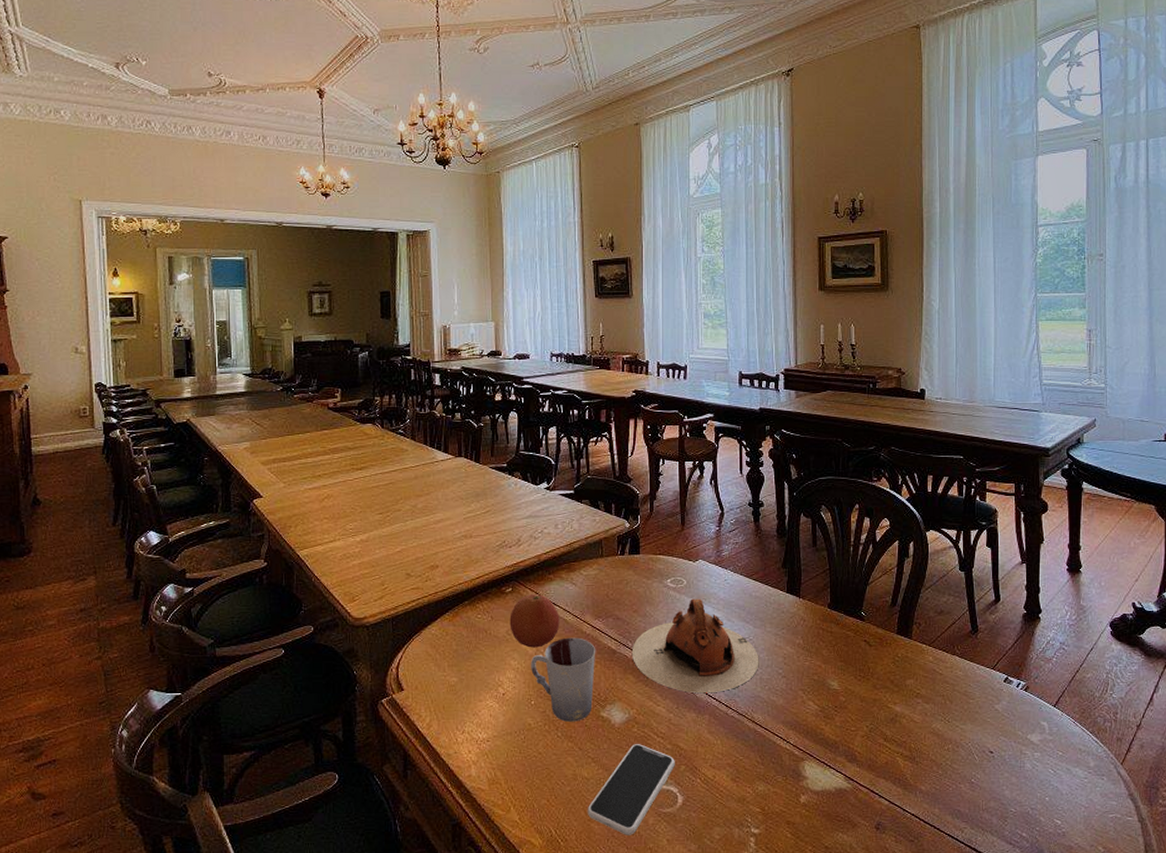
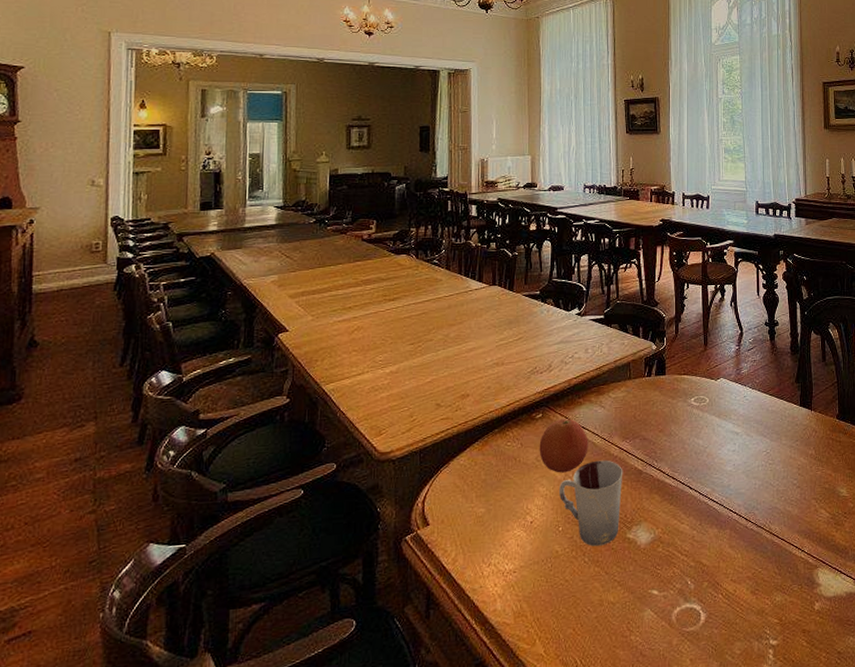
smartphone: present [587,744,675,835] -> none [612,563,698,659]
teapot: present [631,598,759,694] -> none [657,415,776,509]

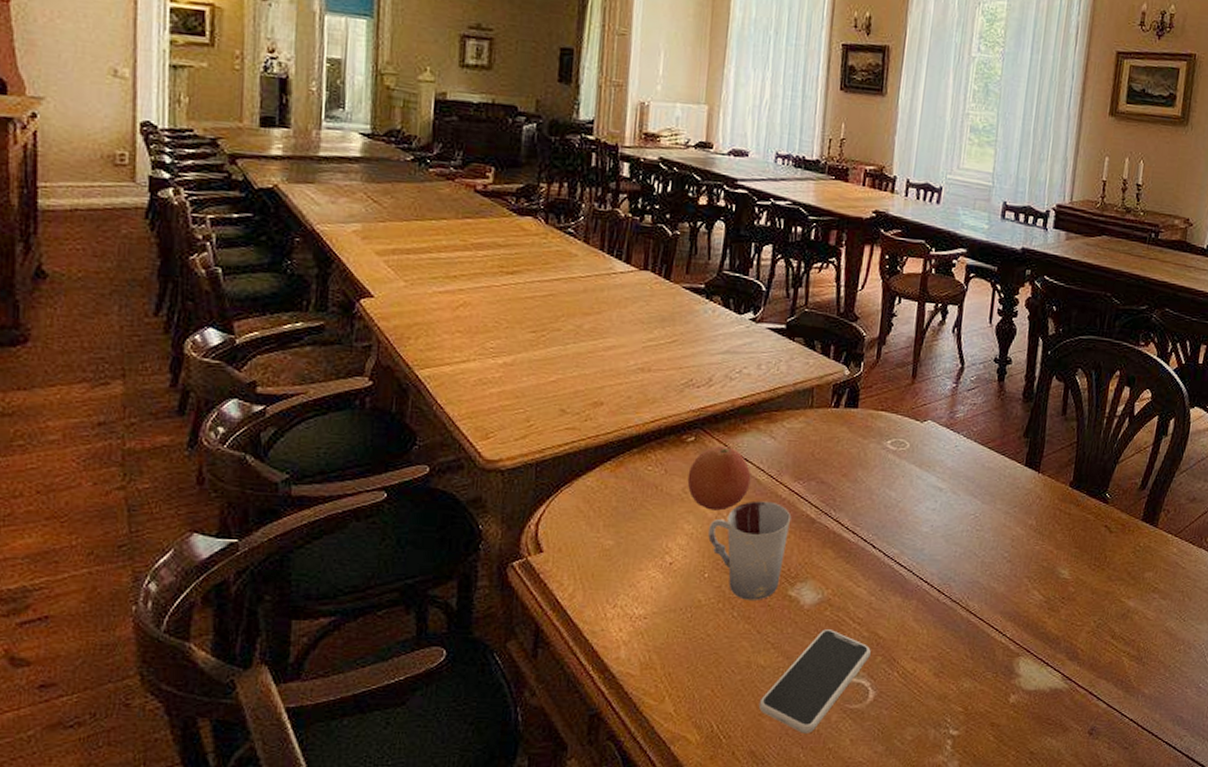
smartphone: none [612,563,698,659] -> present [758,629,871,733]

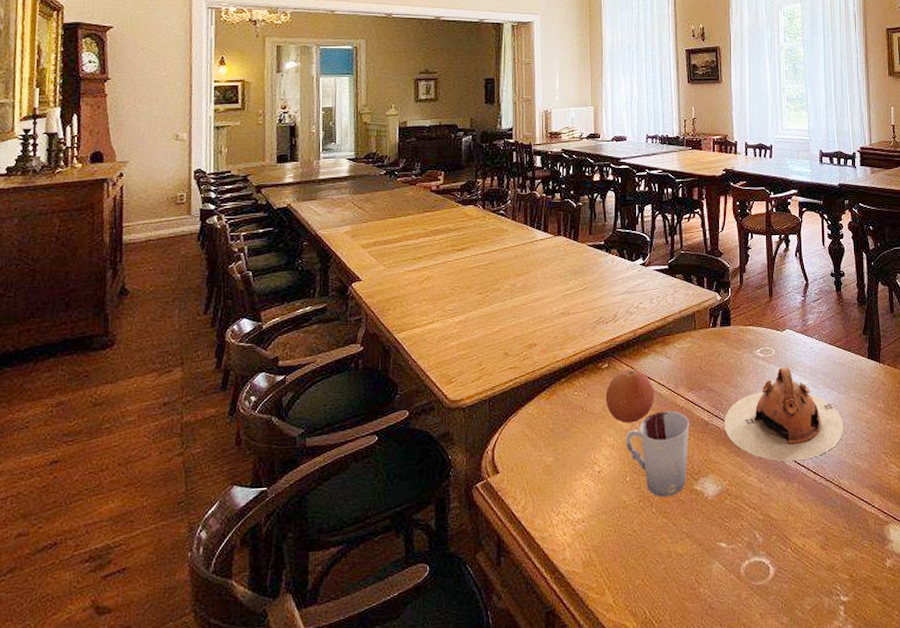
smartphone: present [758,629,871,733] -> none [681,516,767,612]
teapot: none [834,465,984,576] -> present [723,367,844,462]

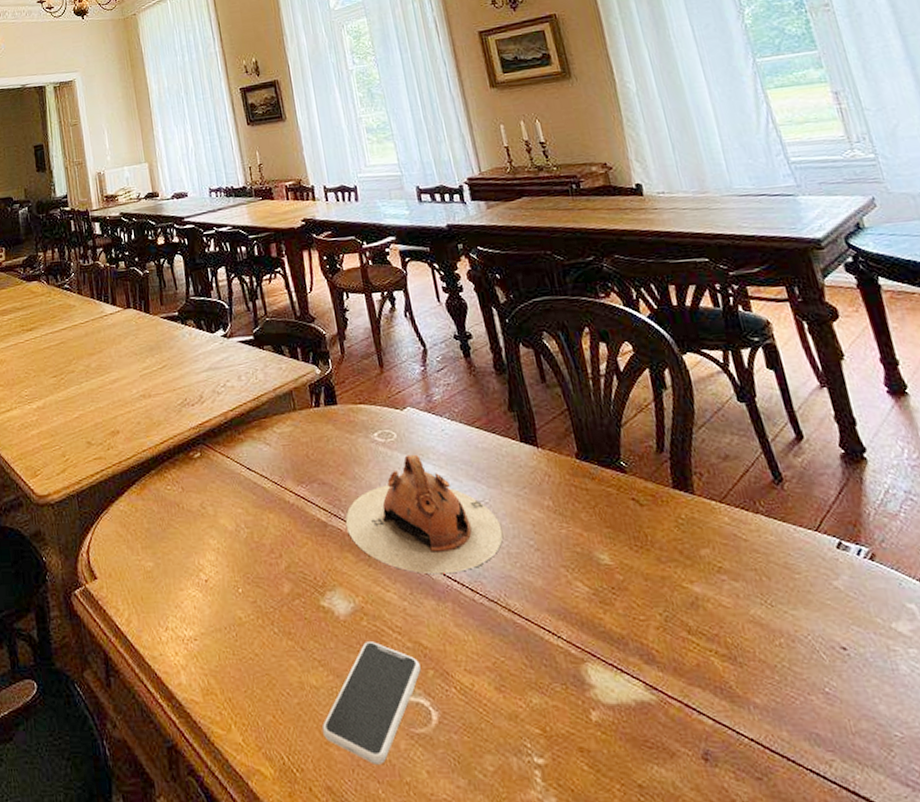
fruit: present [606,369,655,423] -> none [201,458,259,523]
cup: present [626,410,690,497] -> none [232,508,310,614]
smartphone: none [681,516,767,612] -> present [322,642,421,765]

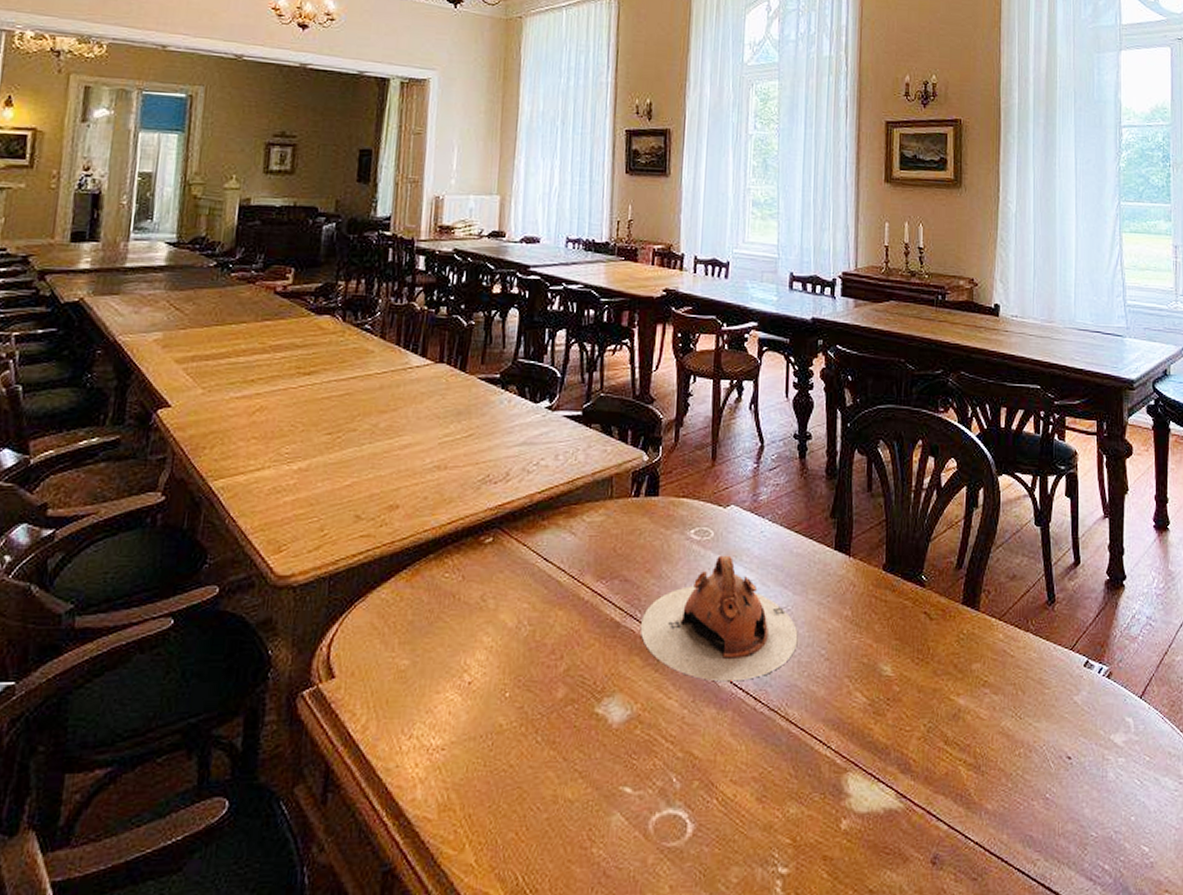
smartphone: present [322,642,421,765] -> none [567,751,687,882]

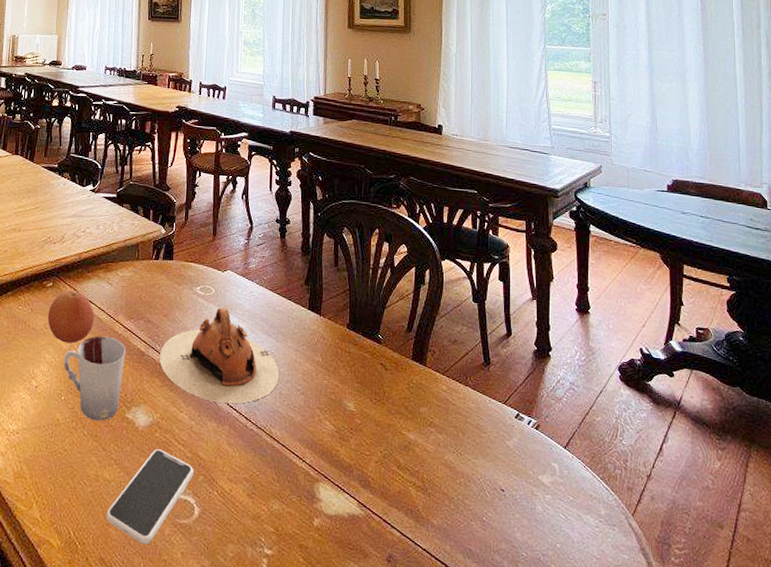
fruit: none [485,546,552,619] -> present [47,290,95,344]
cup: none [509,605,595,721] -> present [64,336,126,421]
smartphone: none [567,751,687,882] -> present [106,449,194,545]

